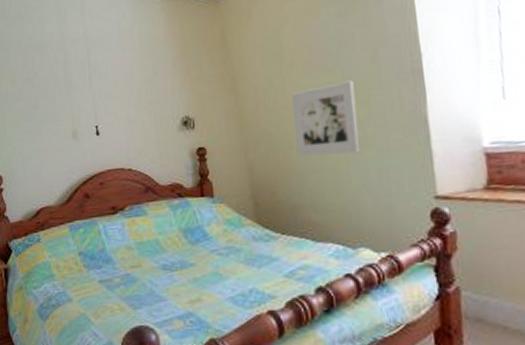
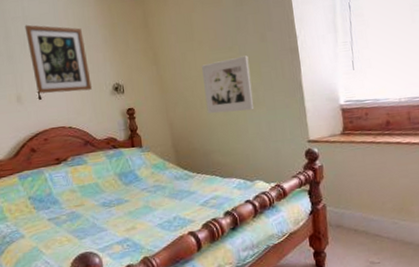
wall art: none [85,47,157,129] -> present [24,24,92,94]

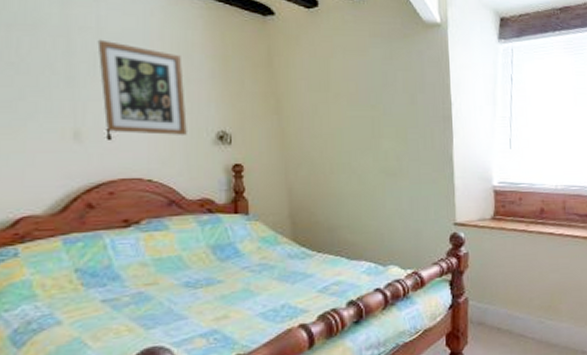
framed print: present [202,55,255,114] -> none [336,117,396,182]

